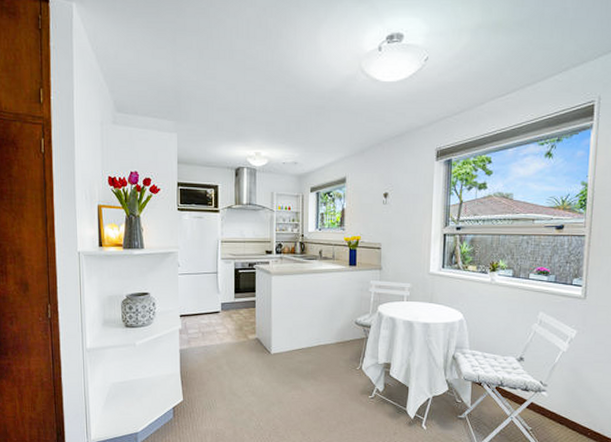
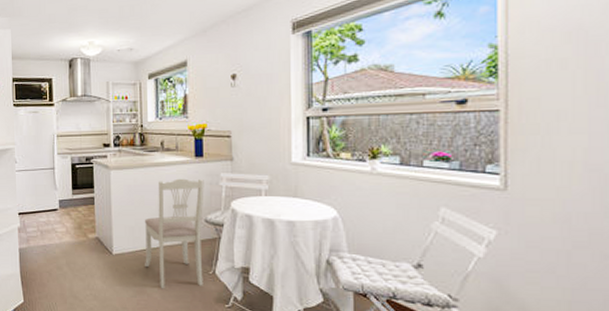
dining chair: none [300,284,356,384] -> present [145,178,204,289]

